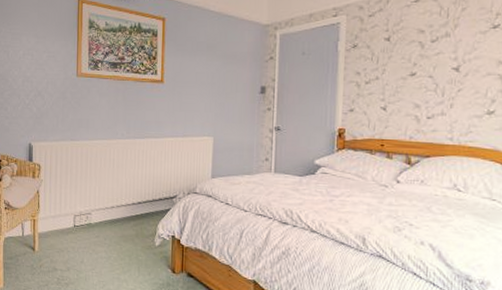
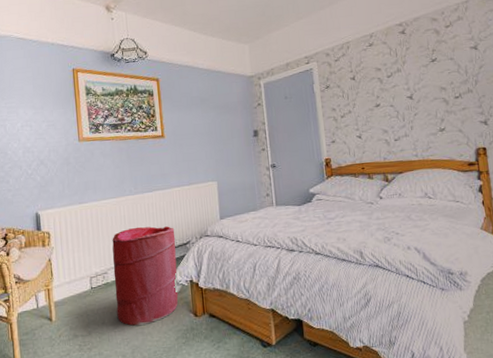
laundry hamper: none [96,172,163,272] -> present [112,226,179,326]

